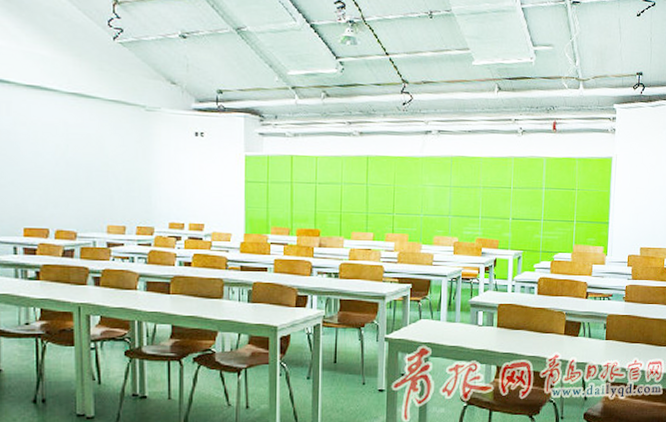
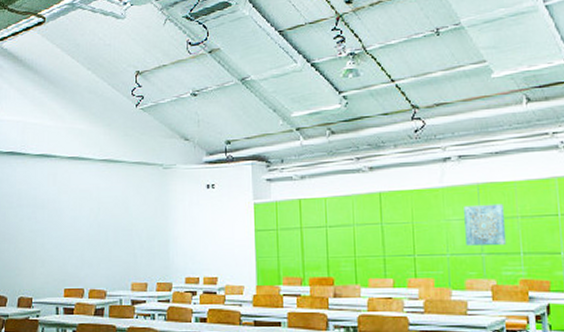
wall art: none [437,174,471,209] -> present [464,203,507,245]

